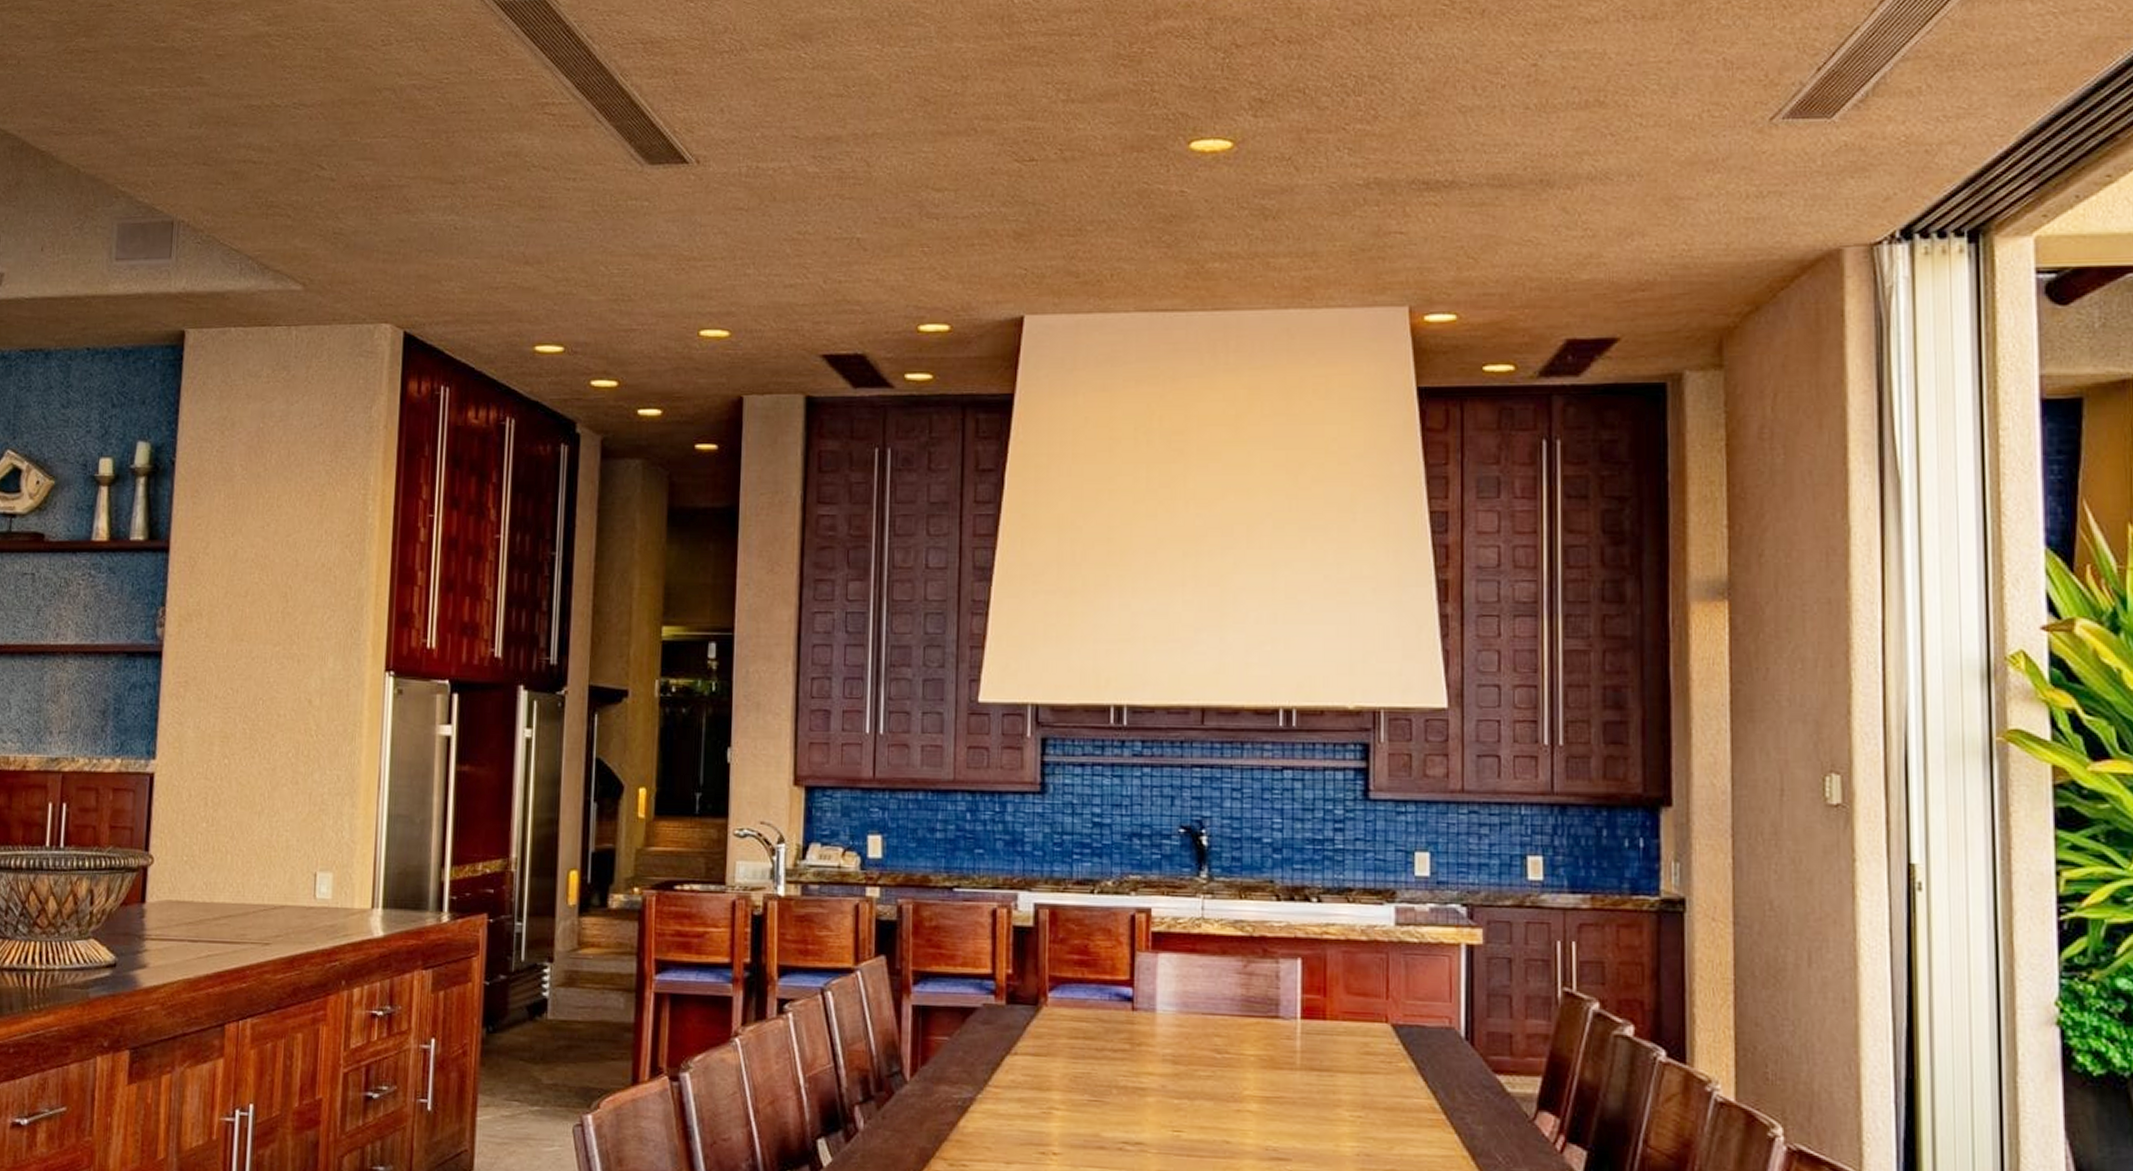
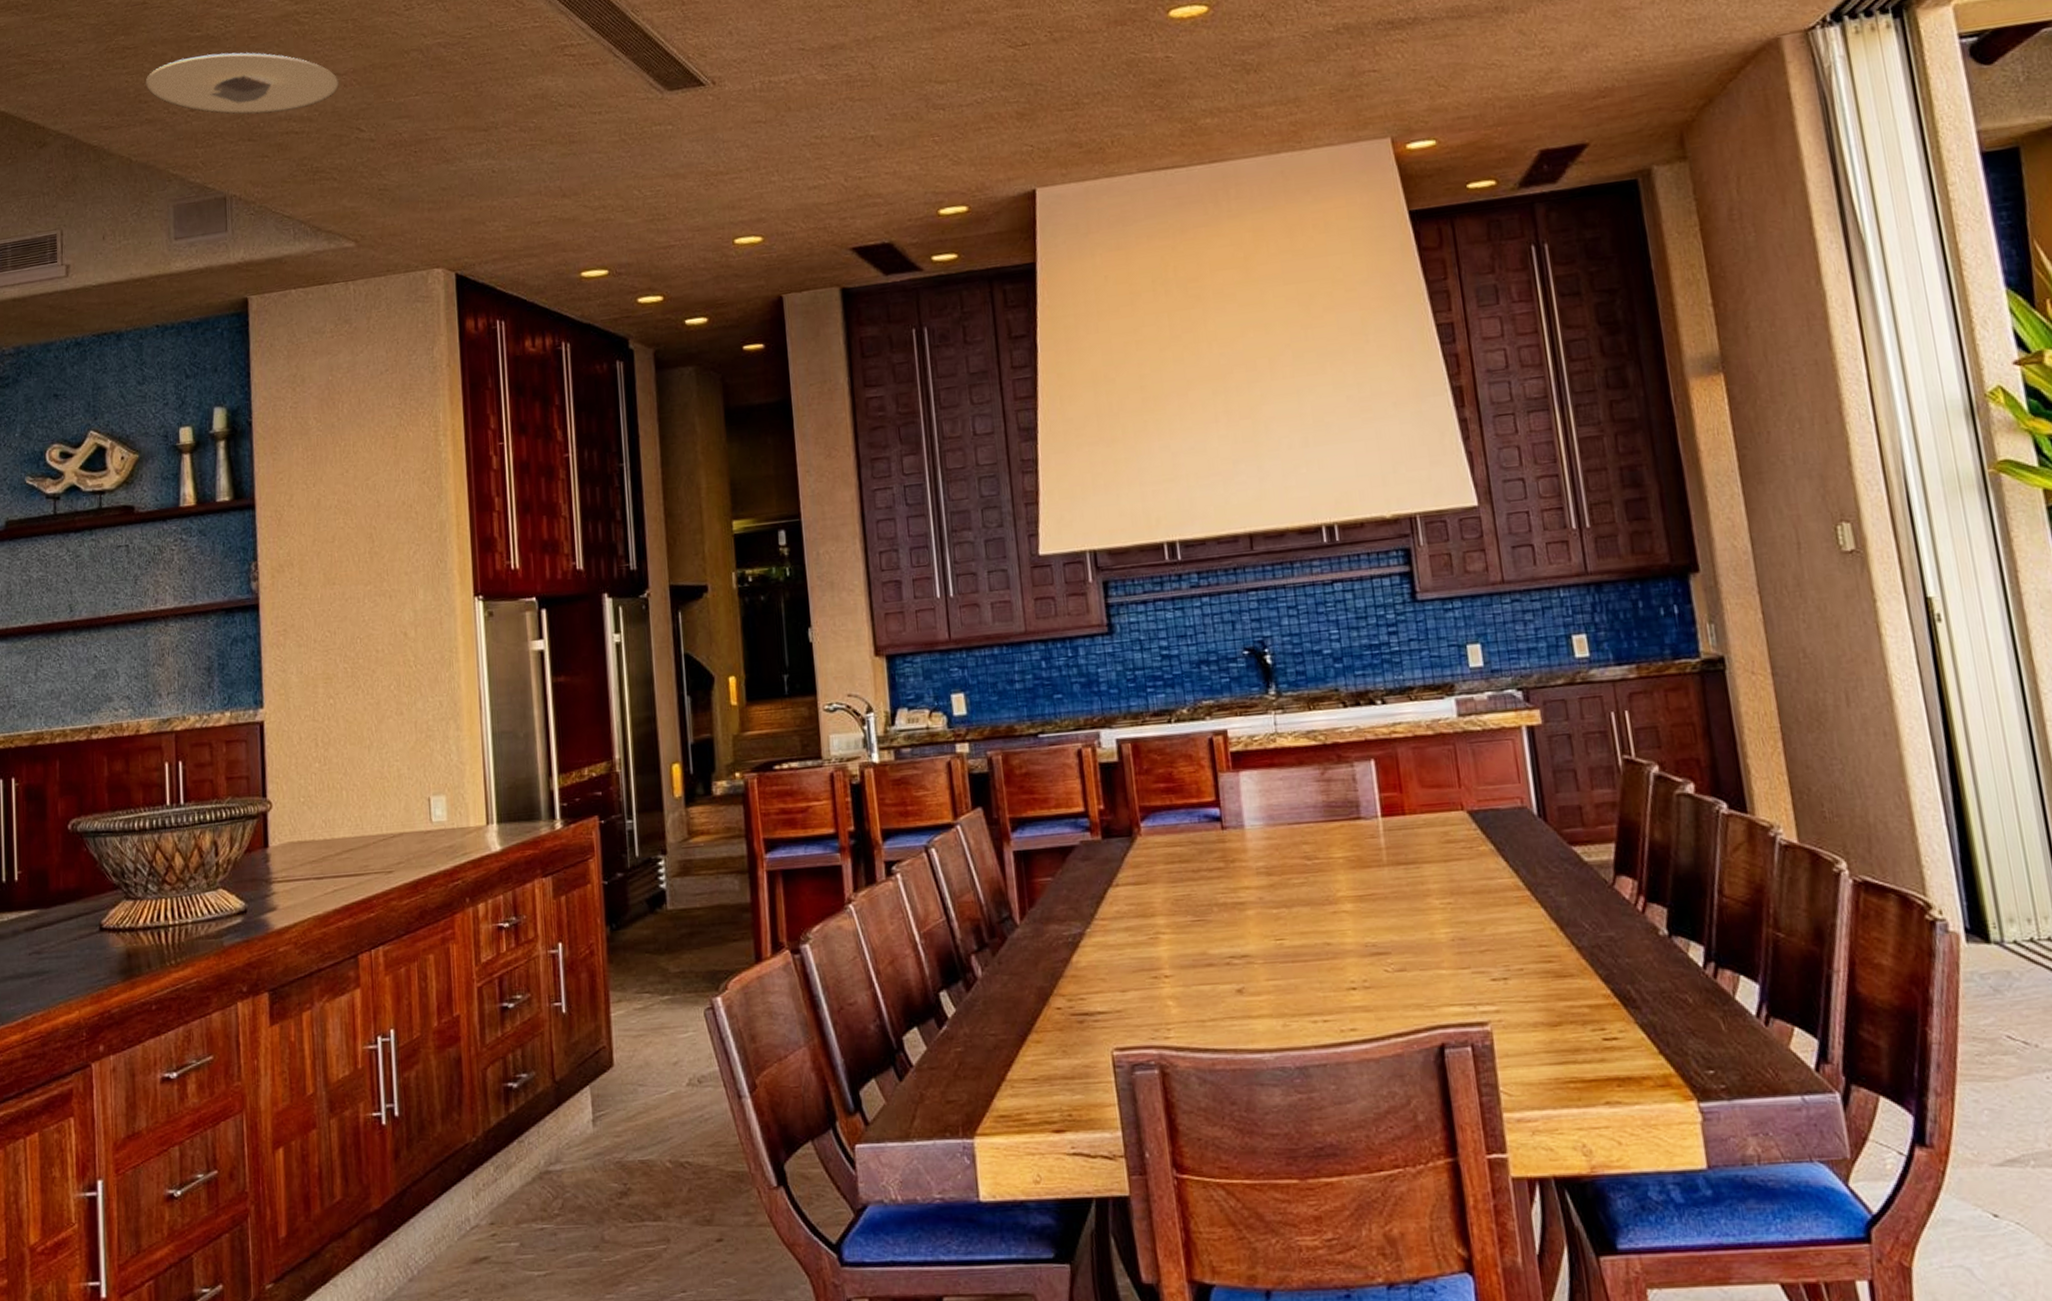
recessed light: none [102,68,305,139] -> present [145,52,339,115]

